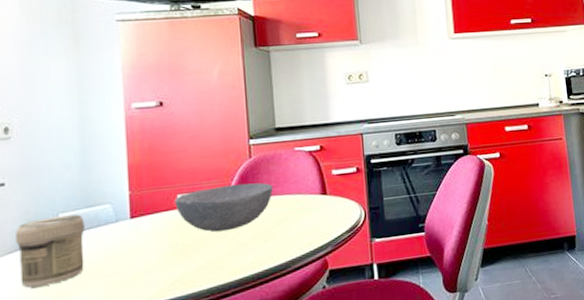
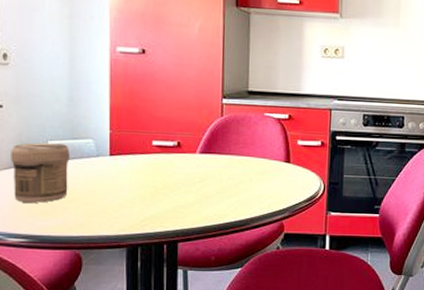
bowl: present [175,182,273,233] -> none [150,138,240,182]

